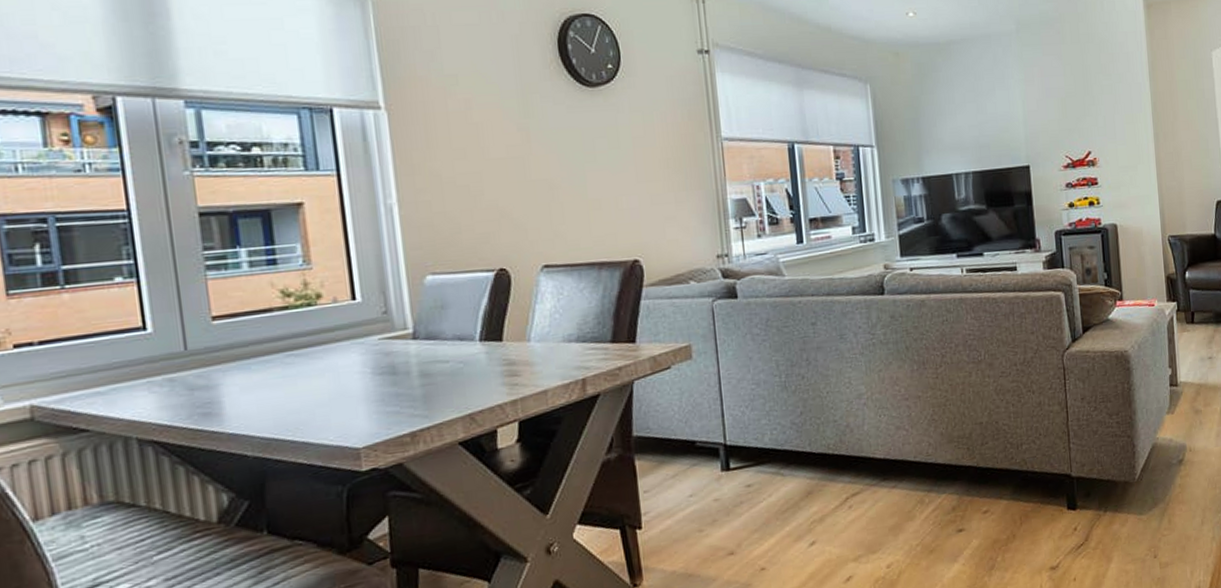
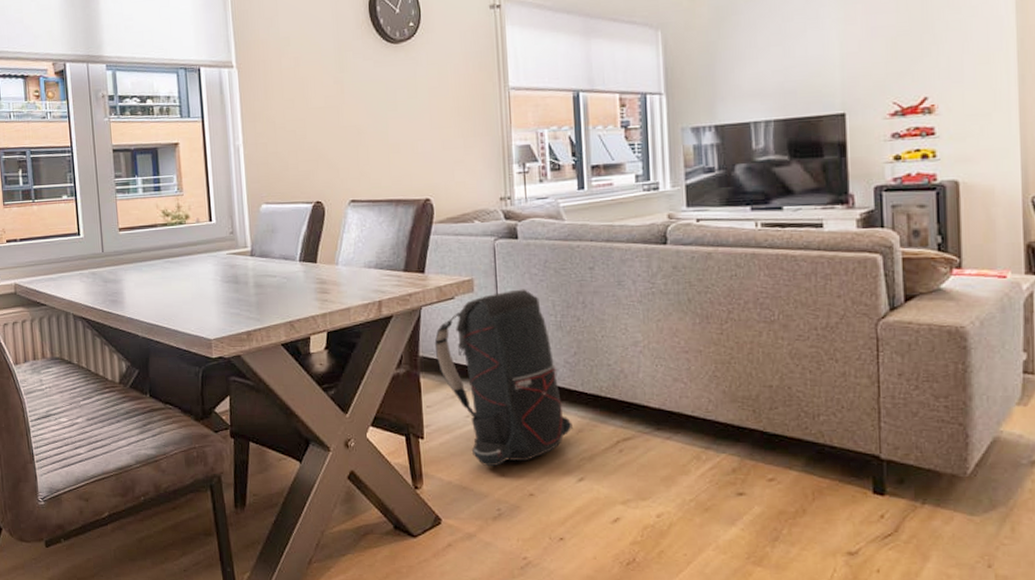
backpack: none [650,350,804,548] -> present [434,289,574,467]

